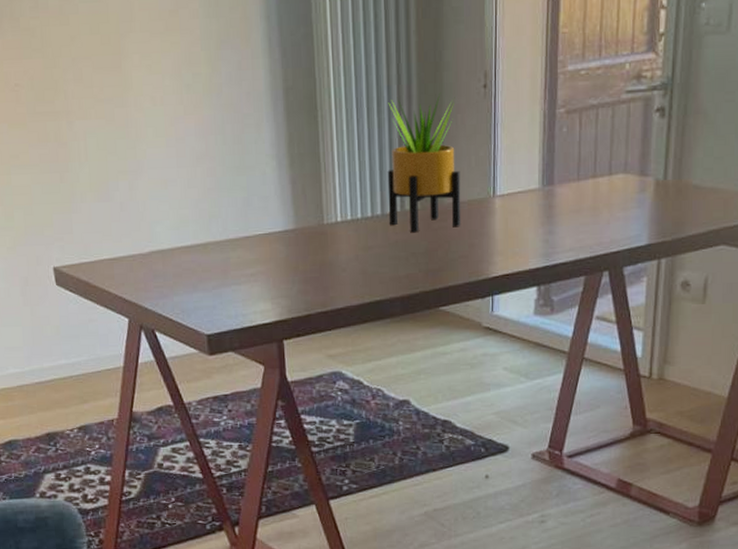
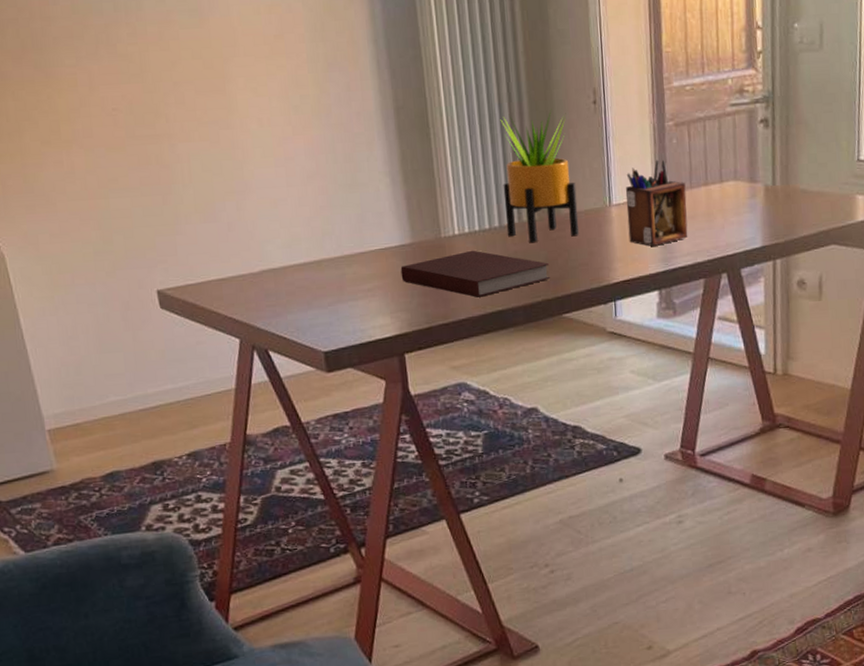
notebook: none [283,238,430,286] -> present [400,250,551,297]
desk organizer: none [510,149,573,240] -> present [625,159,688,246]

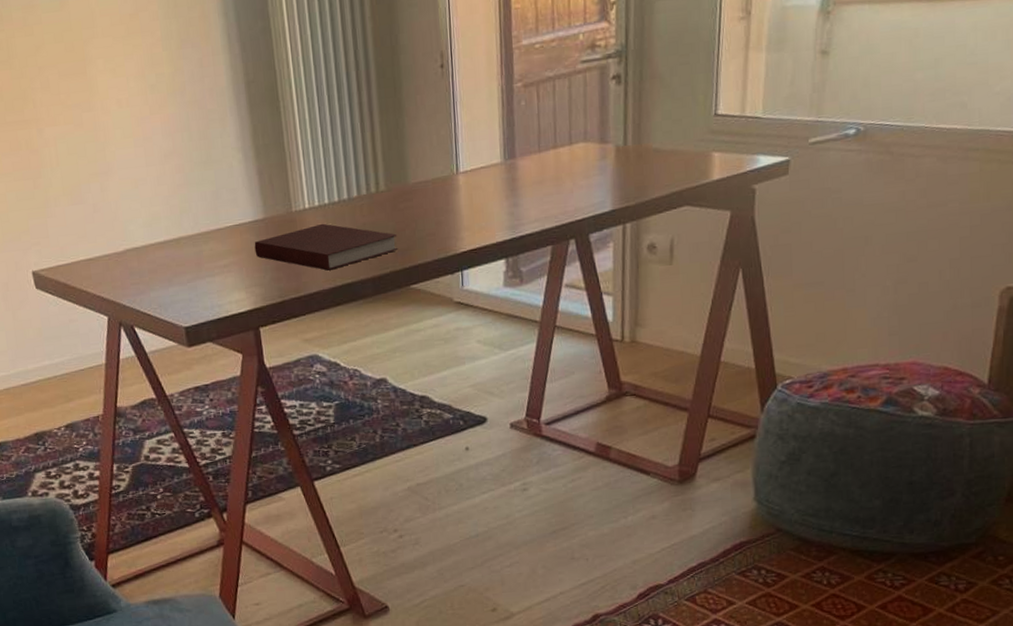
potted plant: present [500,109,579,243] -> none [348,75,427,215]
desk organizer: present [625,159,688,246] -> none [473,123,536,214]

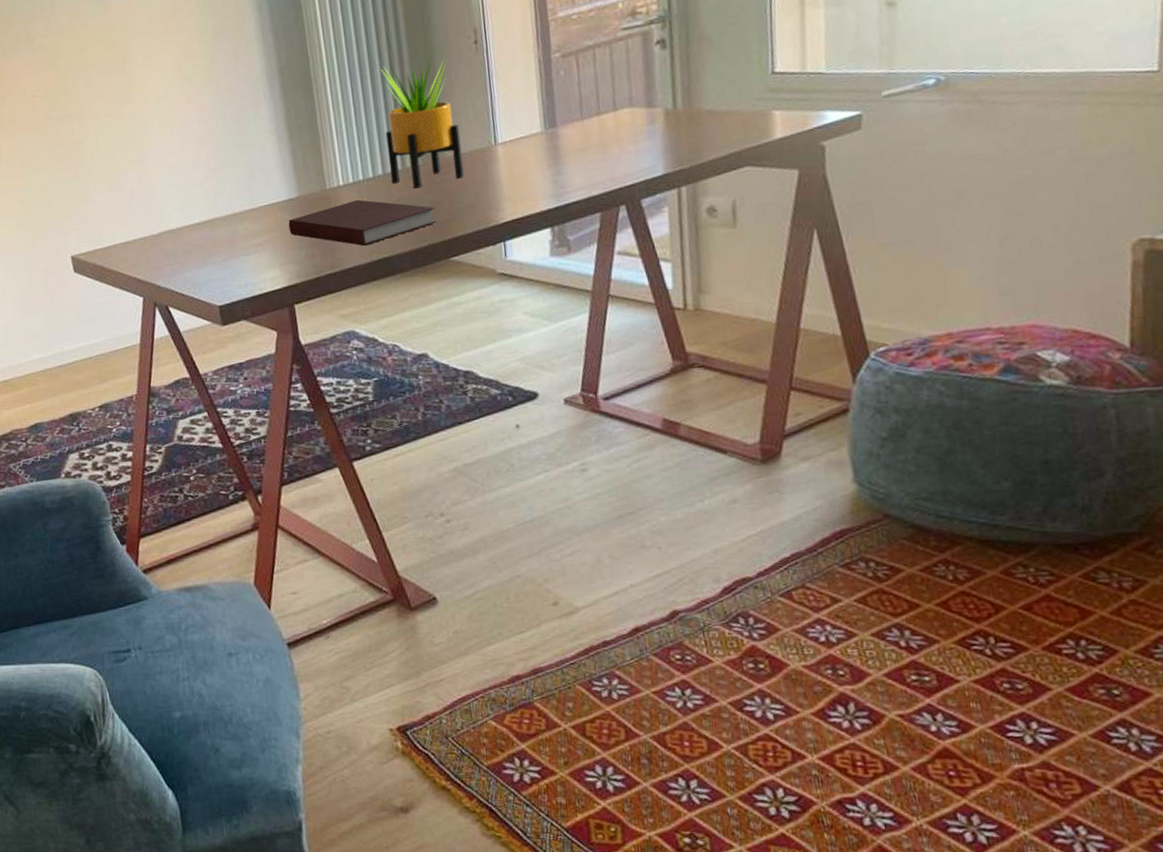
potted plant: none [348,75,427,215] -> present [380,53,464,189]

